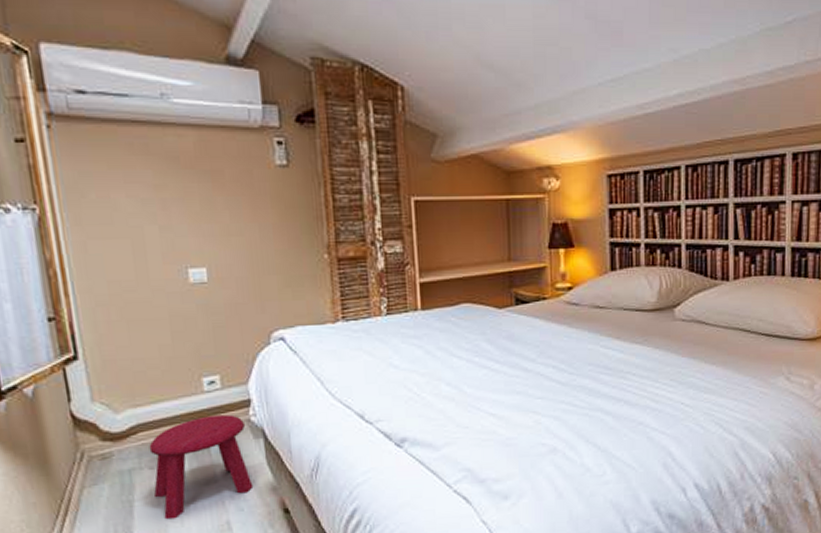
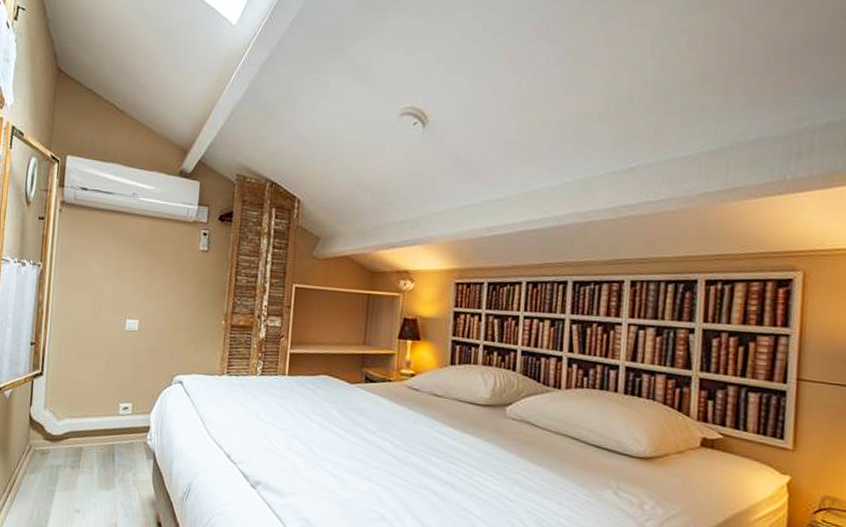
stool: present [149,414,254,520] -> none [70,434,143,513]

